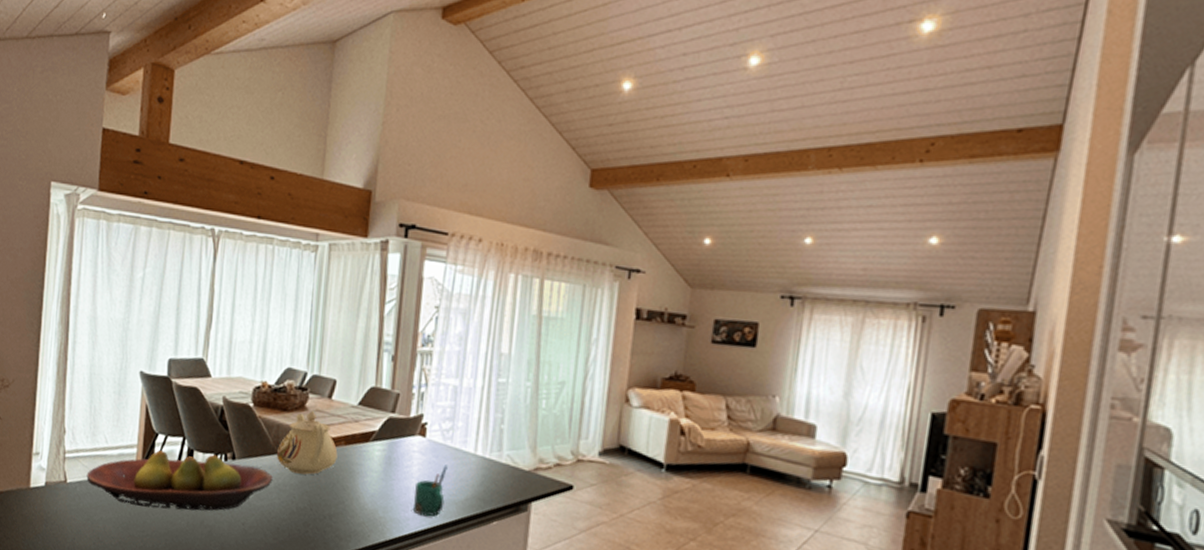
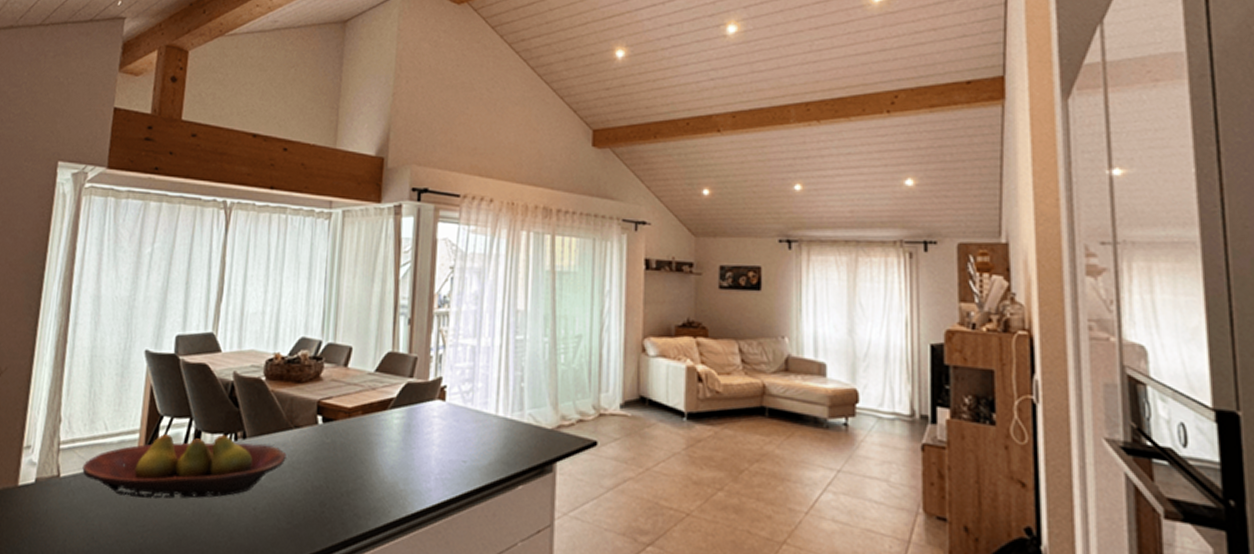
teapot: present [276,411,338,475] -> none [290,381,355,450]
mug: present [412,465,448,517] -> none [434,428,469,486]

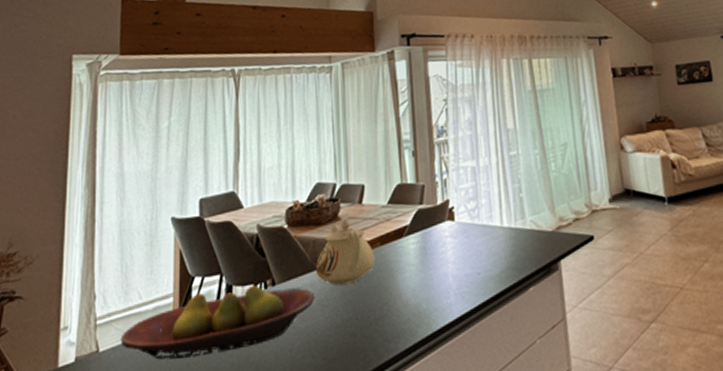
teapot: none [290,381,355,450] -> present [315,219,375,285]

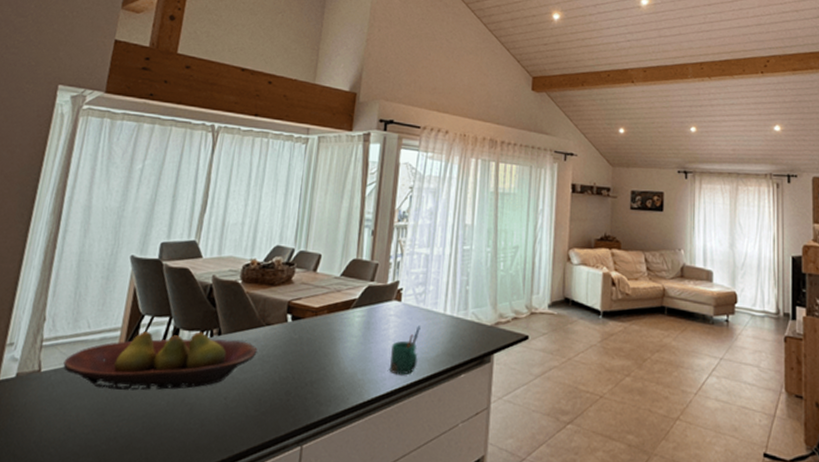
teapot: present [315,219,375,285] -> none [261,284,321,345]
mug: none [453,243,482,299] -> present [389,325,421,375]

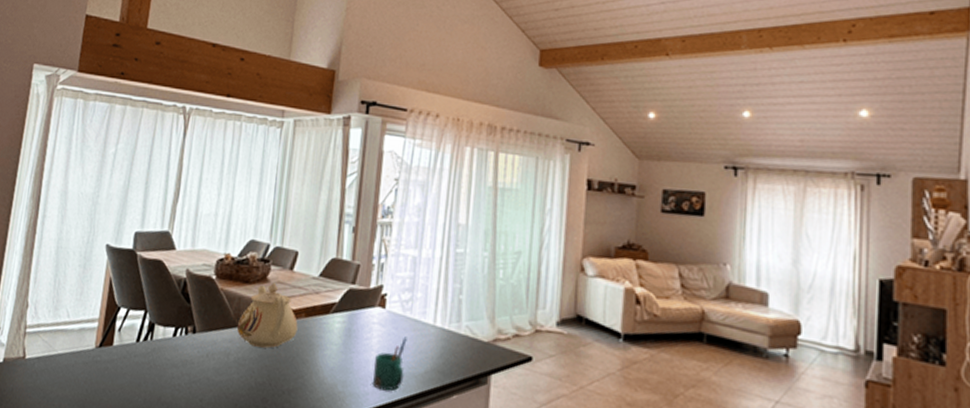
fruit bowl: present [63,331,258,391] -> none [45,324,233,387]
teapot: none [261,284,321,345] -> present [236,283,298,348]

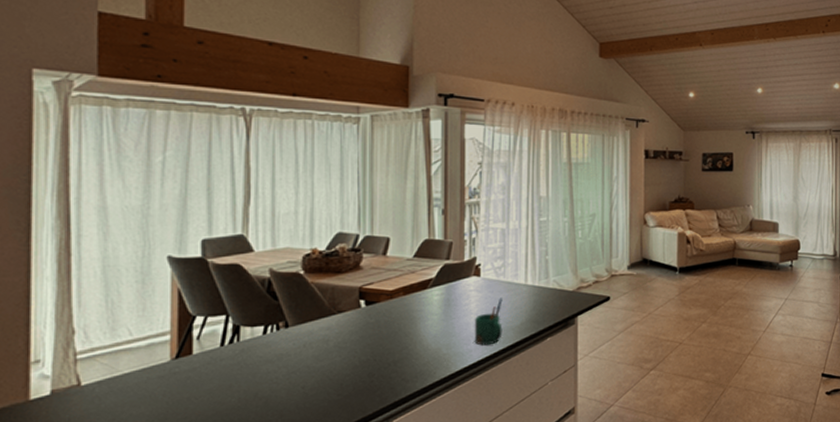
teapot: present [236,283,298,348] -> none [333,269,397,329]

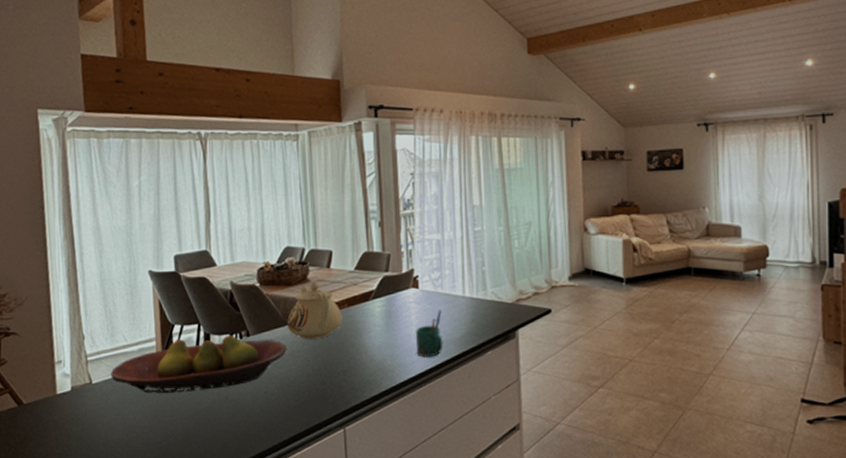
fruit bowl: none [107,326,332,394] -> present [110,335,287,393]
teapot: none [333,269,397,329] -> present [286,282,343,339]

